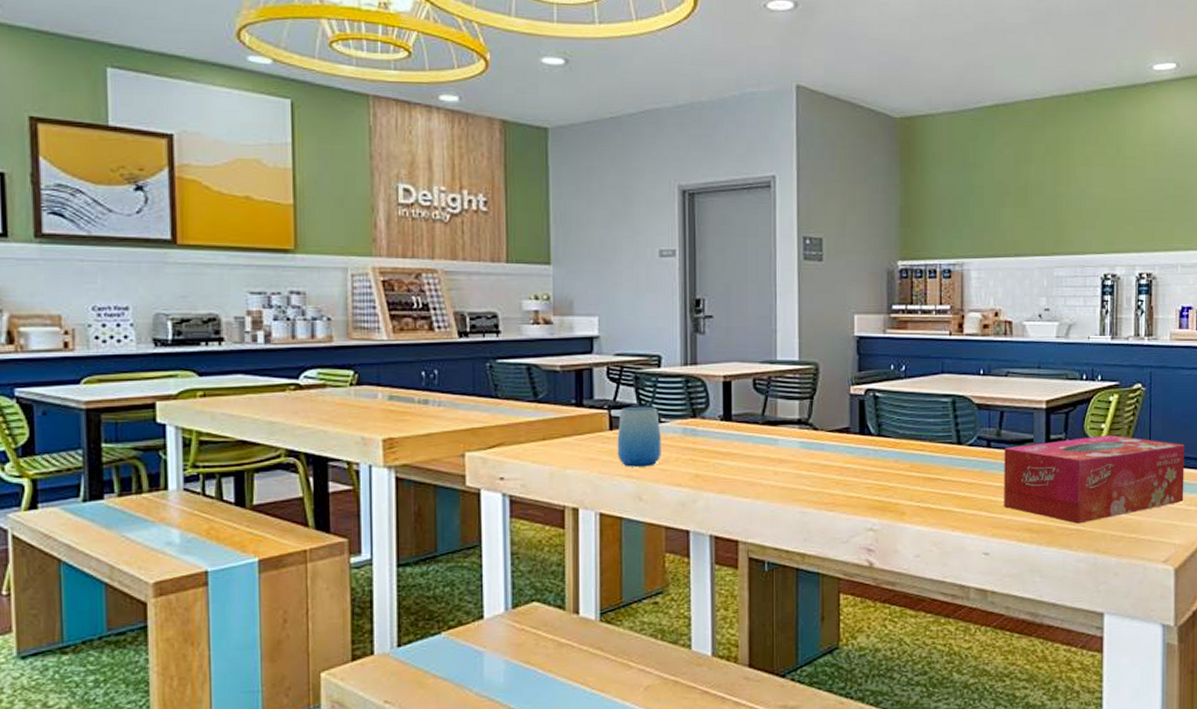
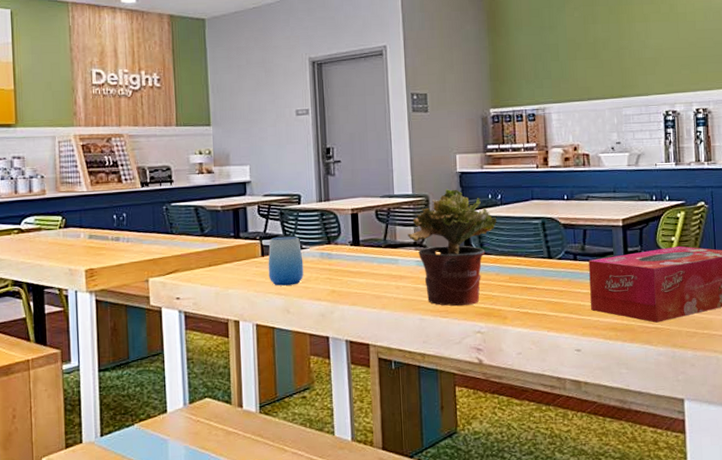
potted plant: none [791,355,899,498] -> present [407,188,497,306]

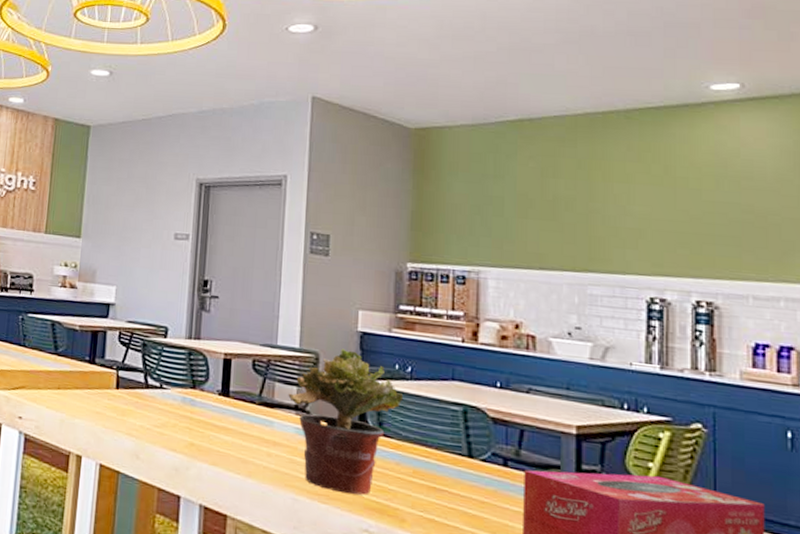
cup: present [268,236,304,286] -> none [120,369,162,428]

